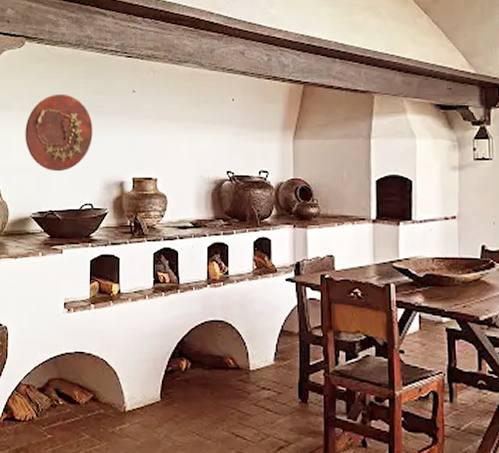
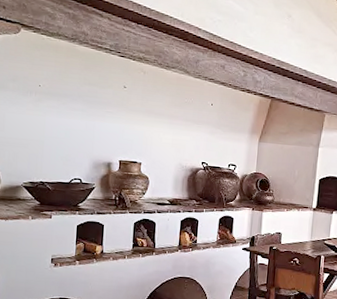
decorative platter: present [25,93,93,172] -> none [18,80,85,149]

